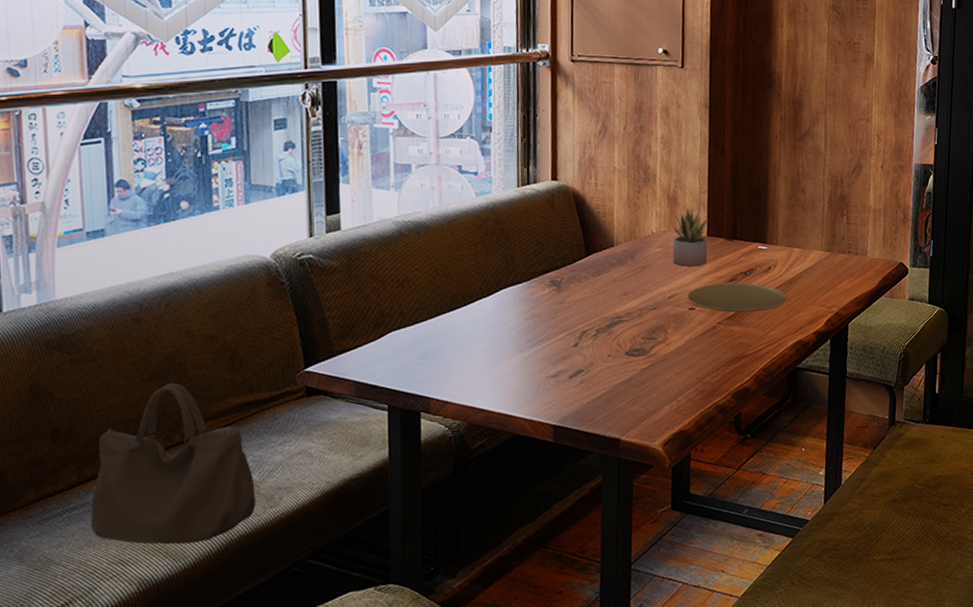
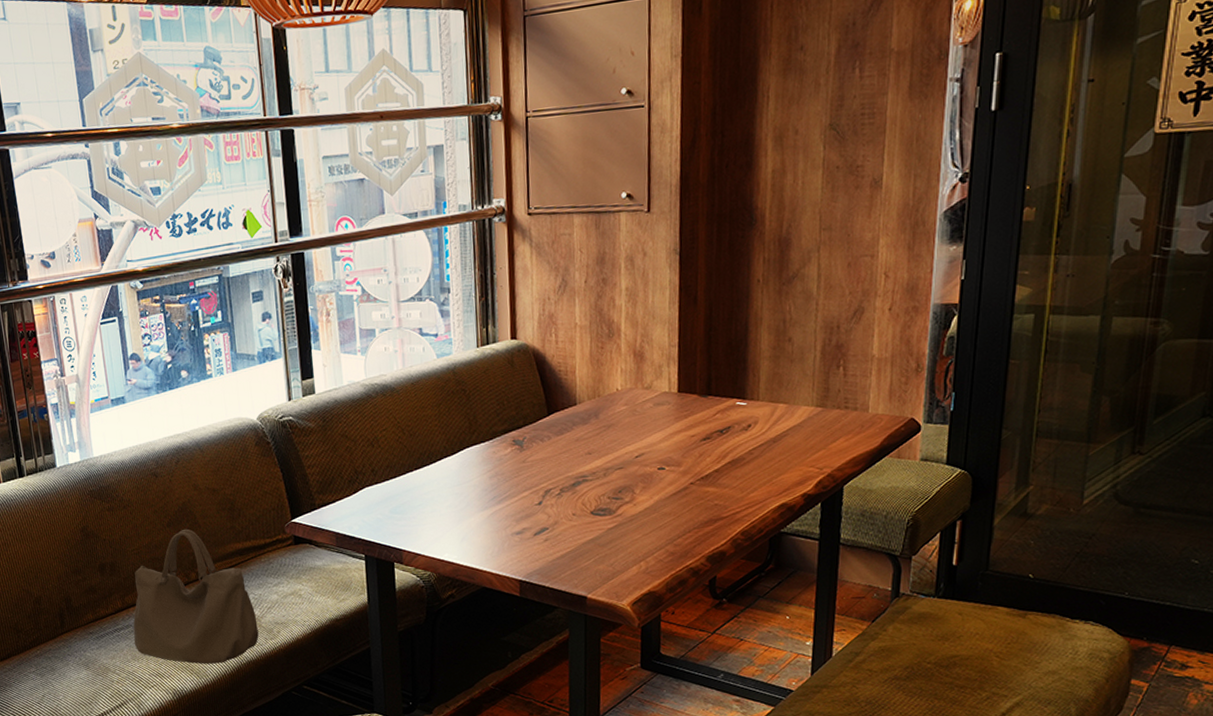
succulent plant: present [672,208,708,266] -> none [639,363,679,425]
plate: present [687,282,787,313] -> none [656,441,770,473]

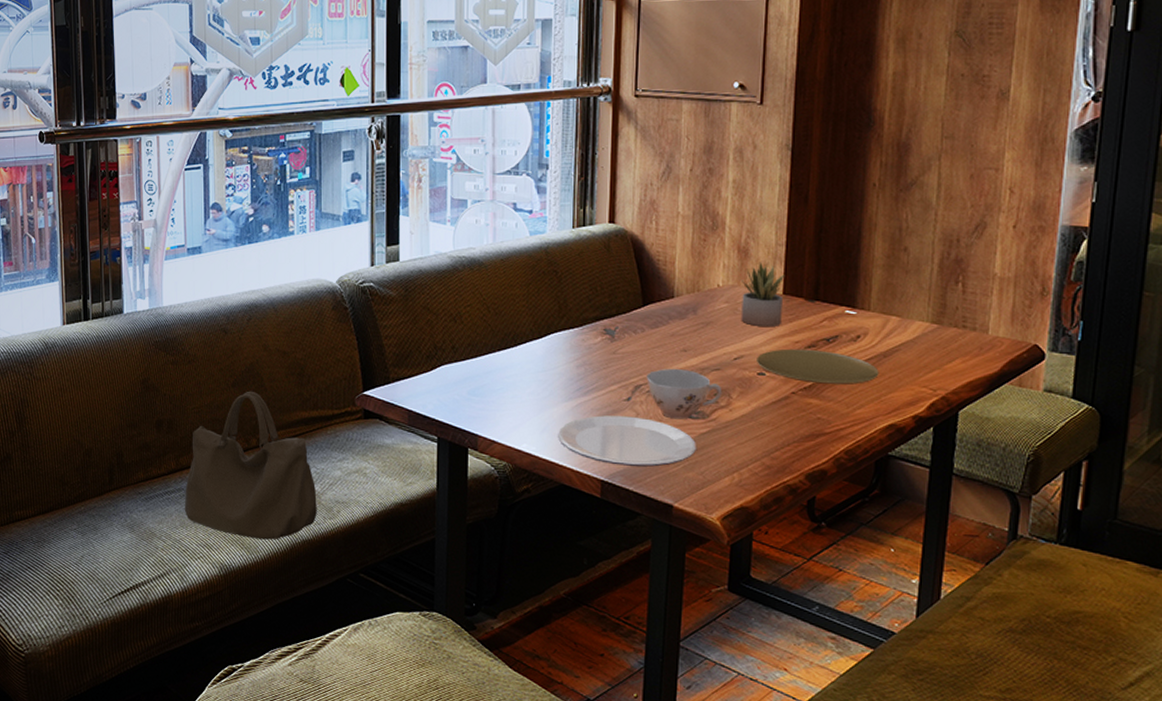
plate: none [477,519,606,565] -> present [558,415,697,467]
teacup: none [555,470,626,518] -> present [646,368,722,419]
succulent plant: none [639,363,679,425] -> present [741,262,785,326]
plate: none [656,441,770,473] -> present [757,348,879,386]

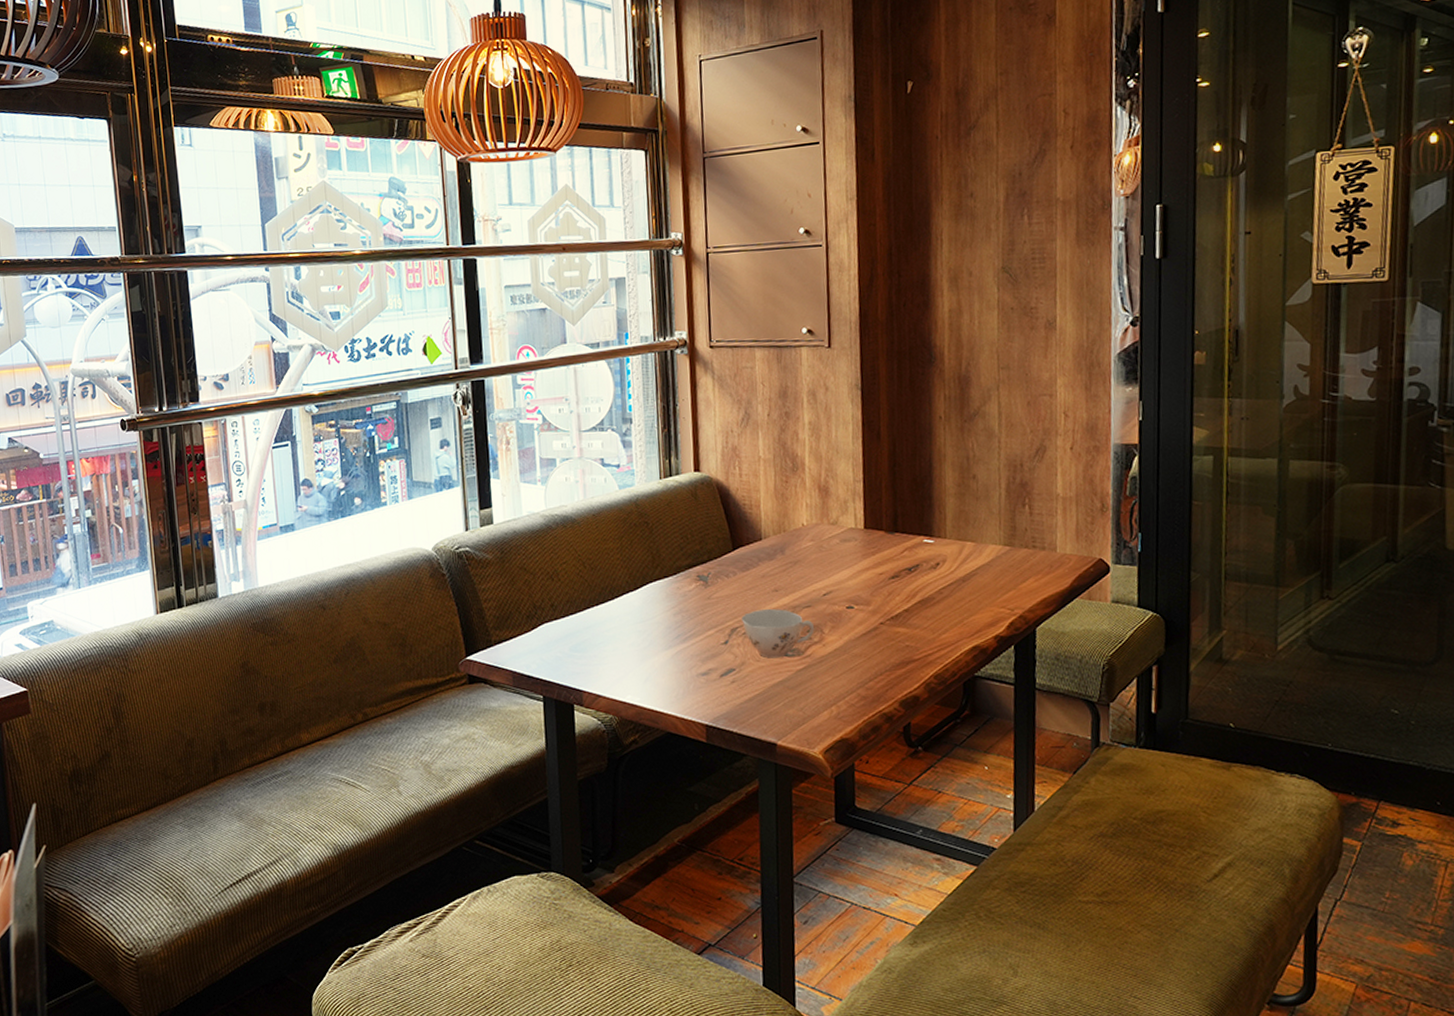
handbag: present [184,391,317,540] -> none [292,665,428,816]
plate: present [558,415,697,467] -> none [661,659,795,709]
succulent plant: present [741,262,785,326] -> none [825,499,866,561]
plate: present [757,348,879,386] -> none [844,579,960,613]

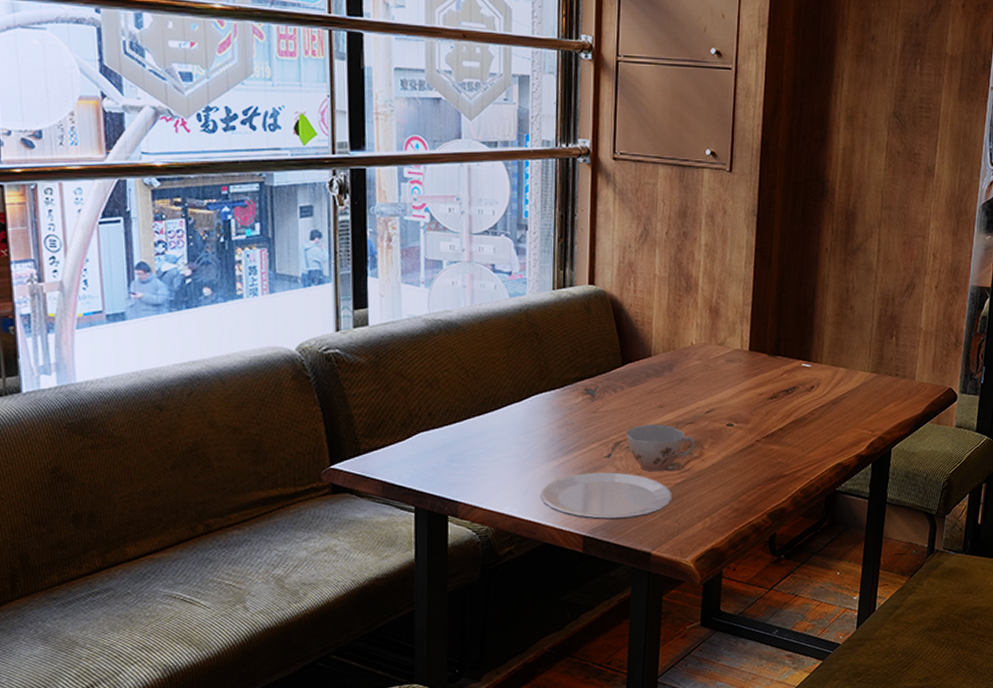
plate: none [661,659,795,709] -> present [540,472,673,520]

